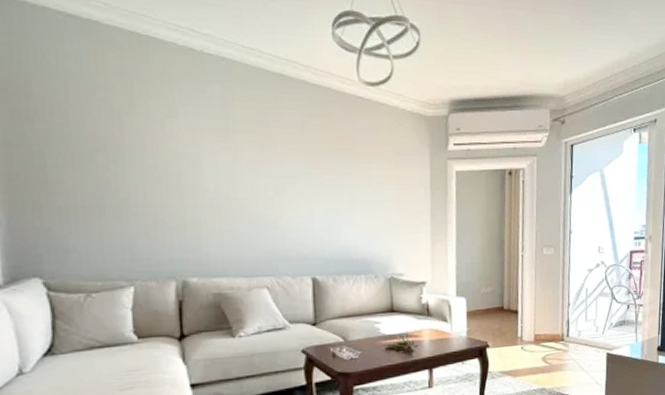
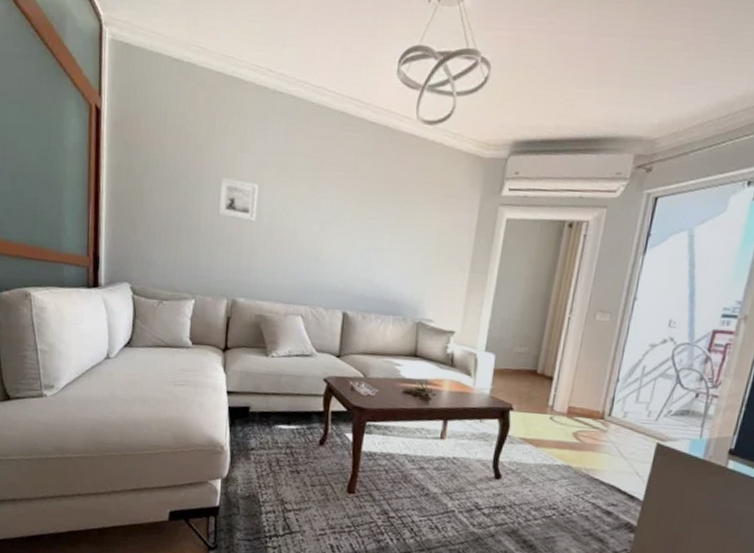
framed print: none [148,145,199,193] -> present [218,176,258,222]

